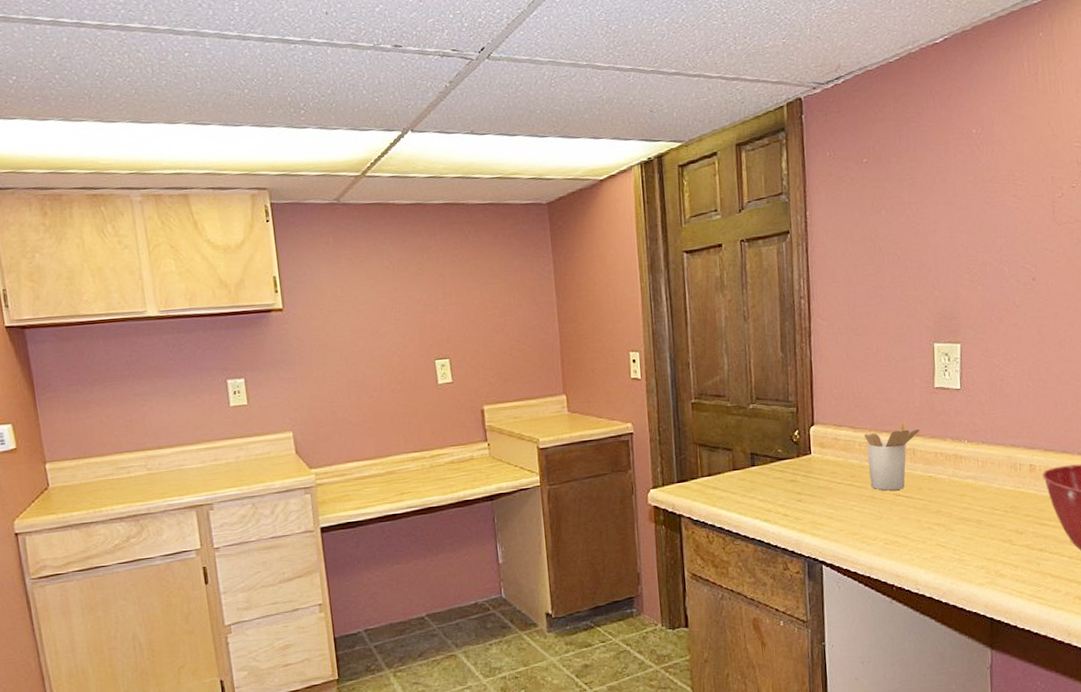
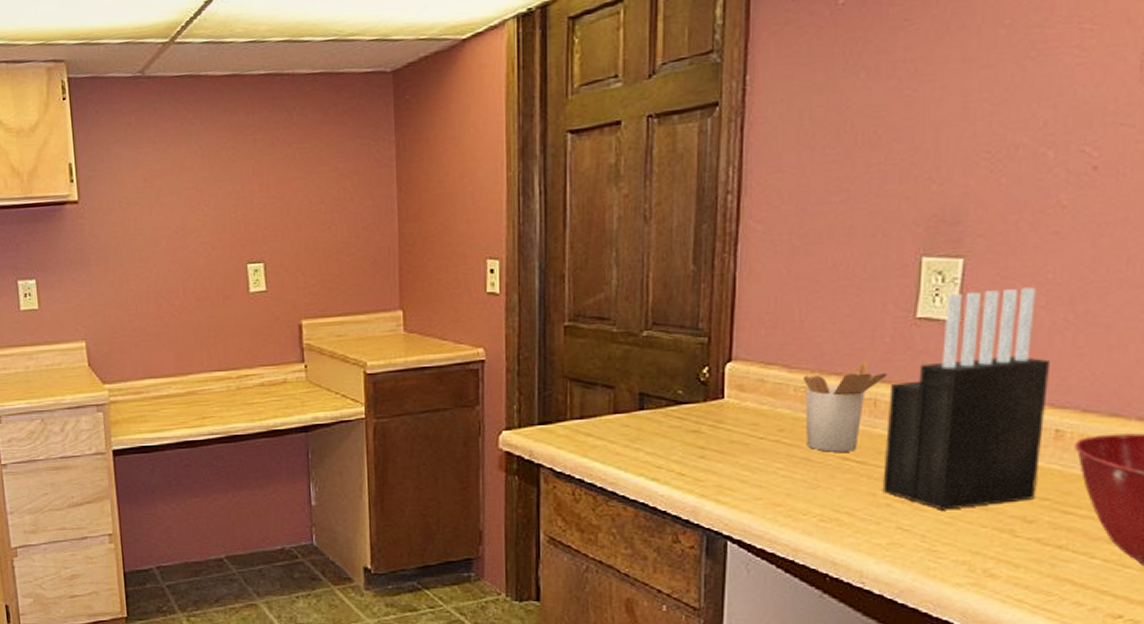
knife block: none [922,363,1023,529] -> present [882,287,1050,510]

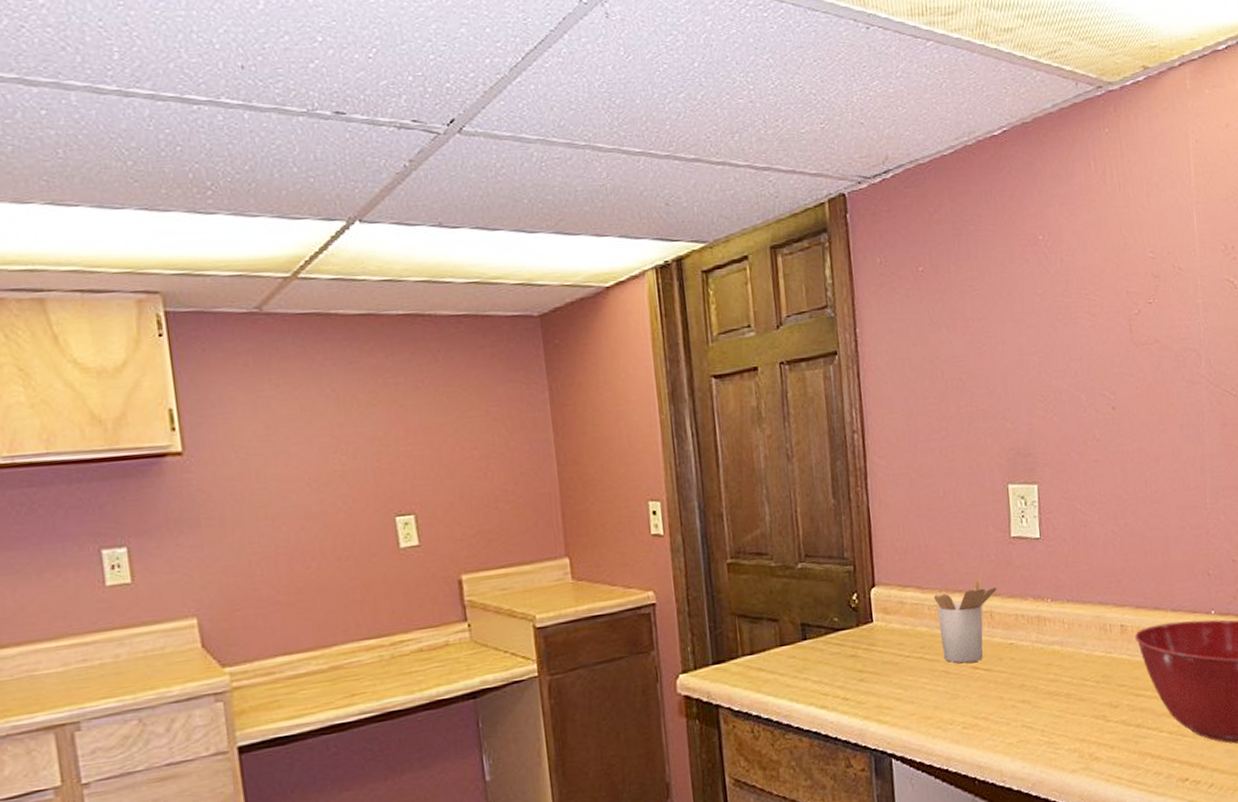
knife block: present [882,287,1050,510] -> none [1000,506,1116,706]

